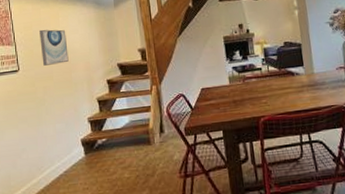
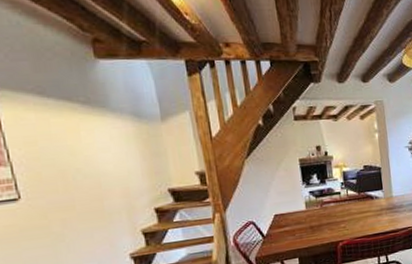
wall art: present [39,29,69,66] -> none [50,146,98,192]

